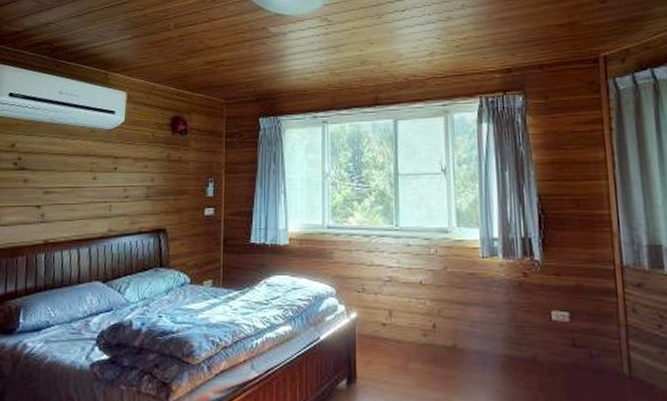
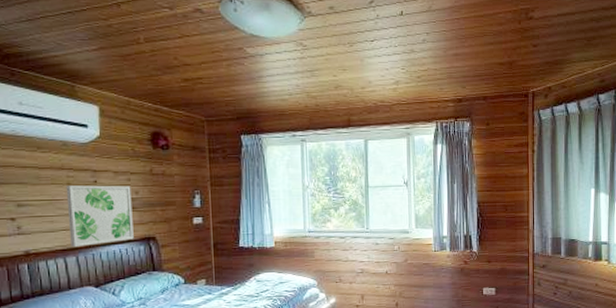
wall art: none [86,172,147,238] -> present [66,185,134,248]

